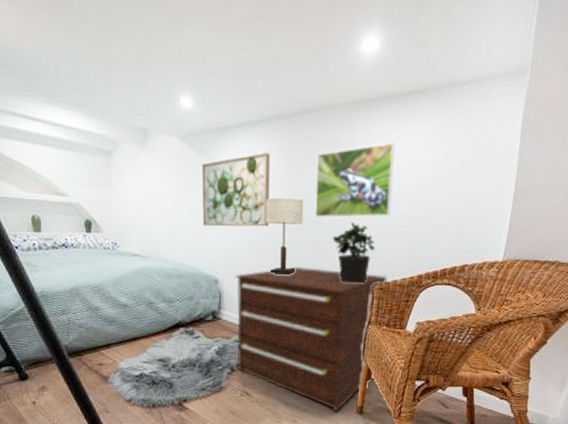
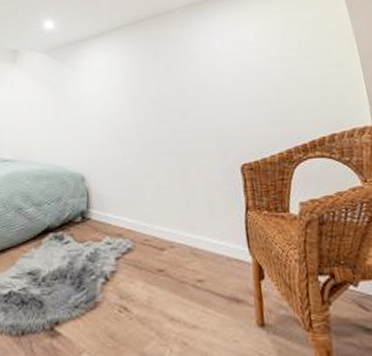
wall art: present [202,152,270,227] -> none [64,54,129,126]
dresser: present [235,266,387,412] -> none [101,154,256,327]
table lamp: present [266,197,304,275] -> none [123,90,161,165]
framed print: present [314,142,395,218] -> none [164,31,243,105]
potted plant: present [332,222,375,284] -> none [191,105,236,167]

